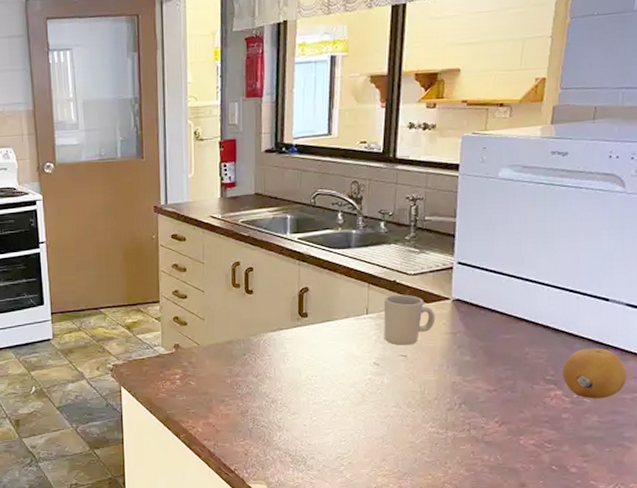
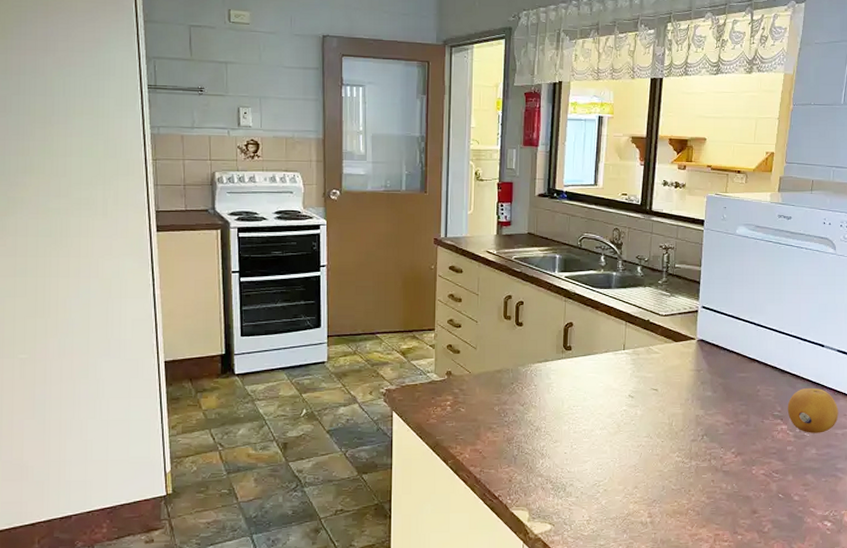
mug: present [383,294,435,345] -> none [638,333,683,380]

